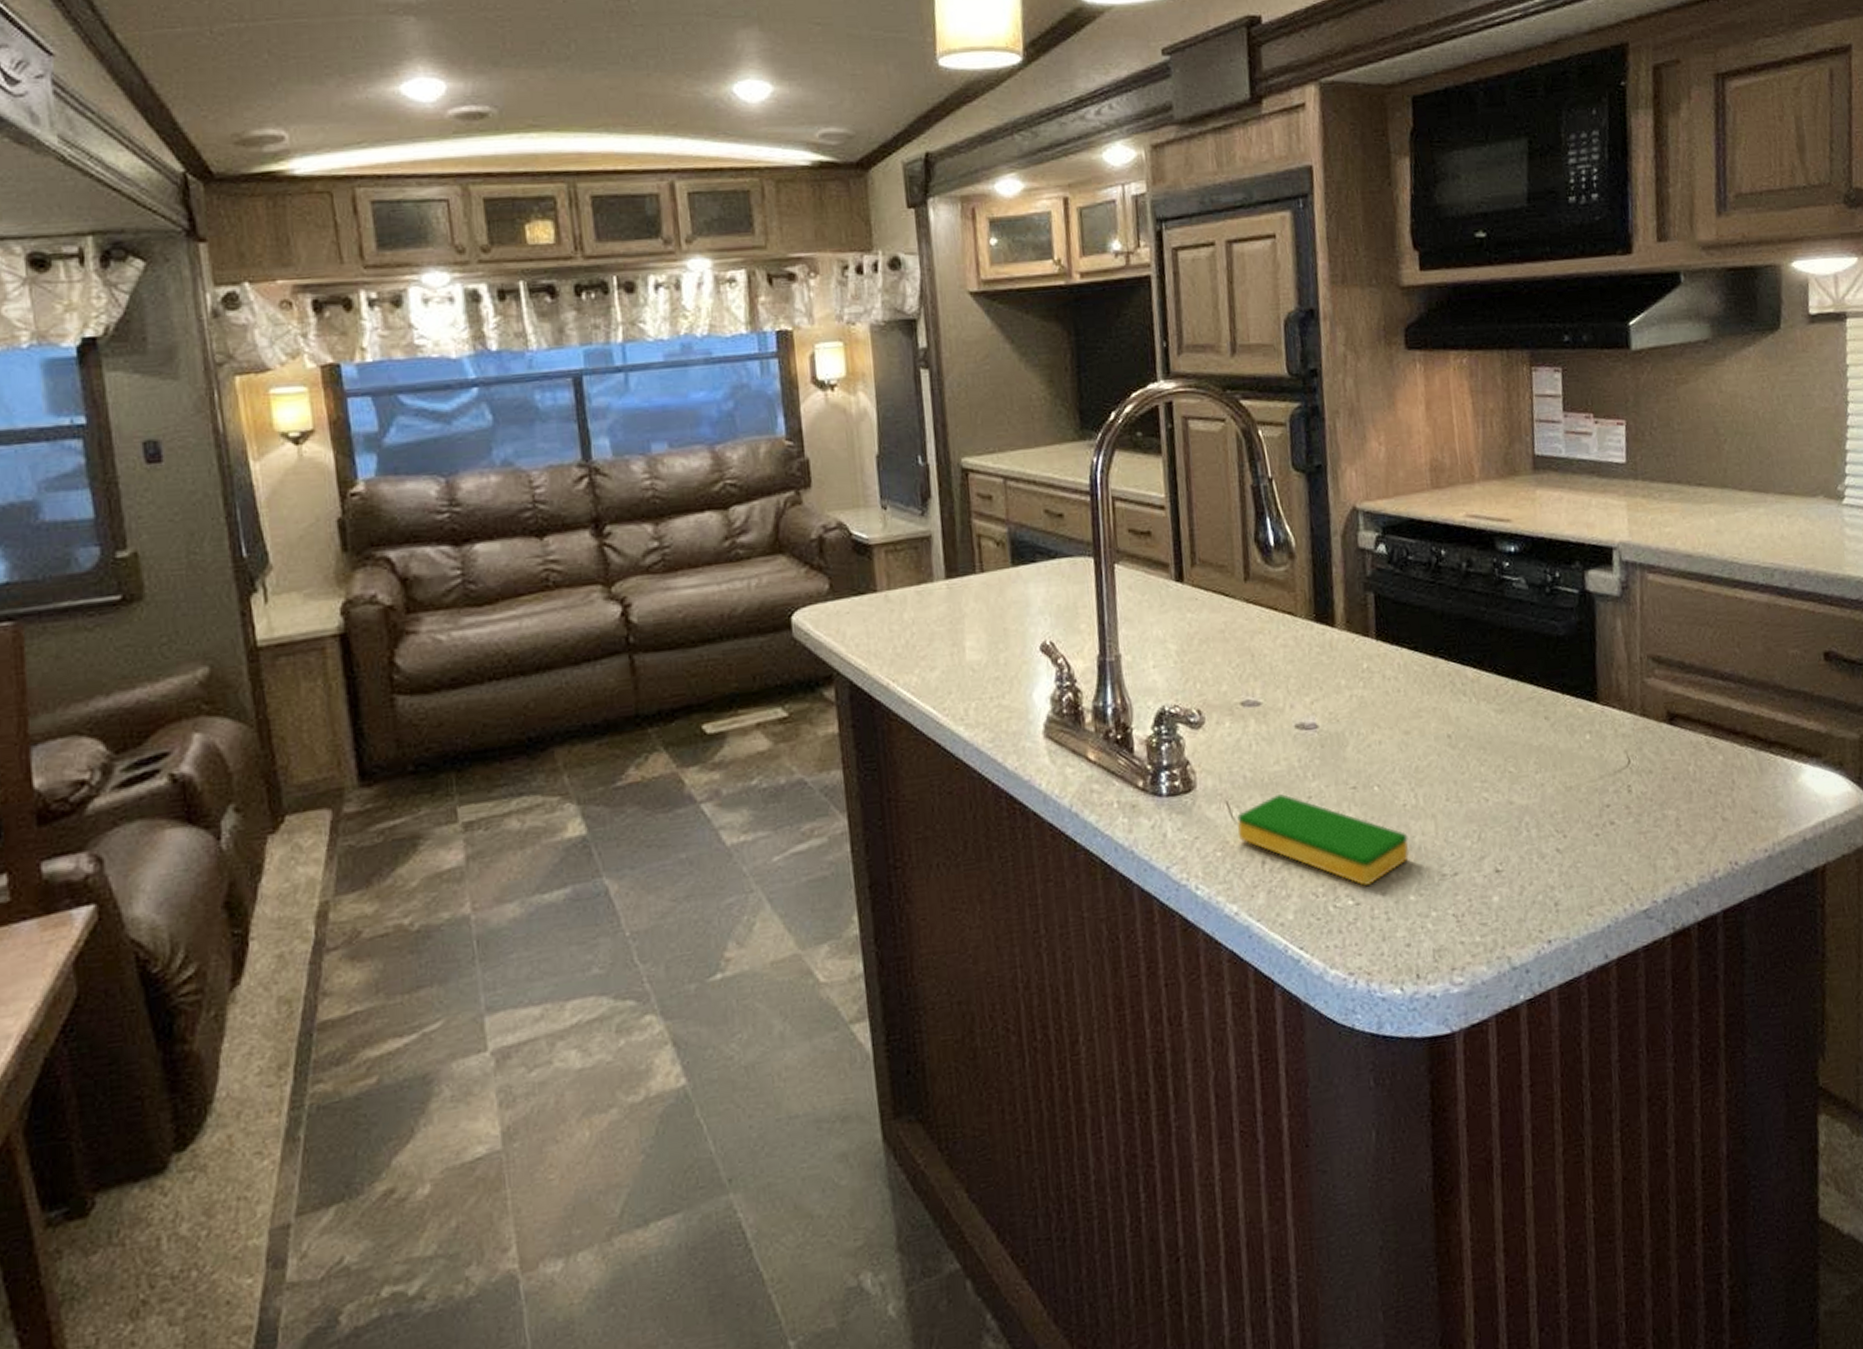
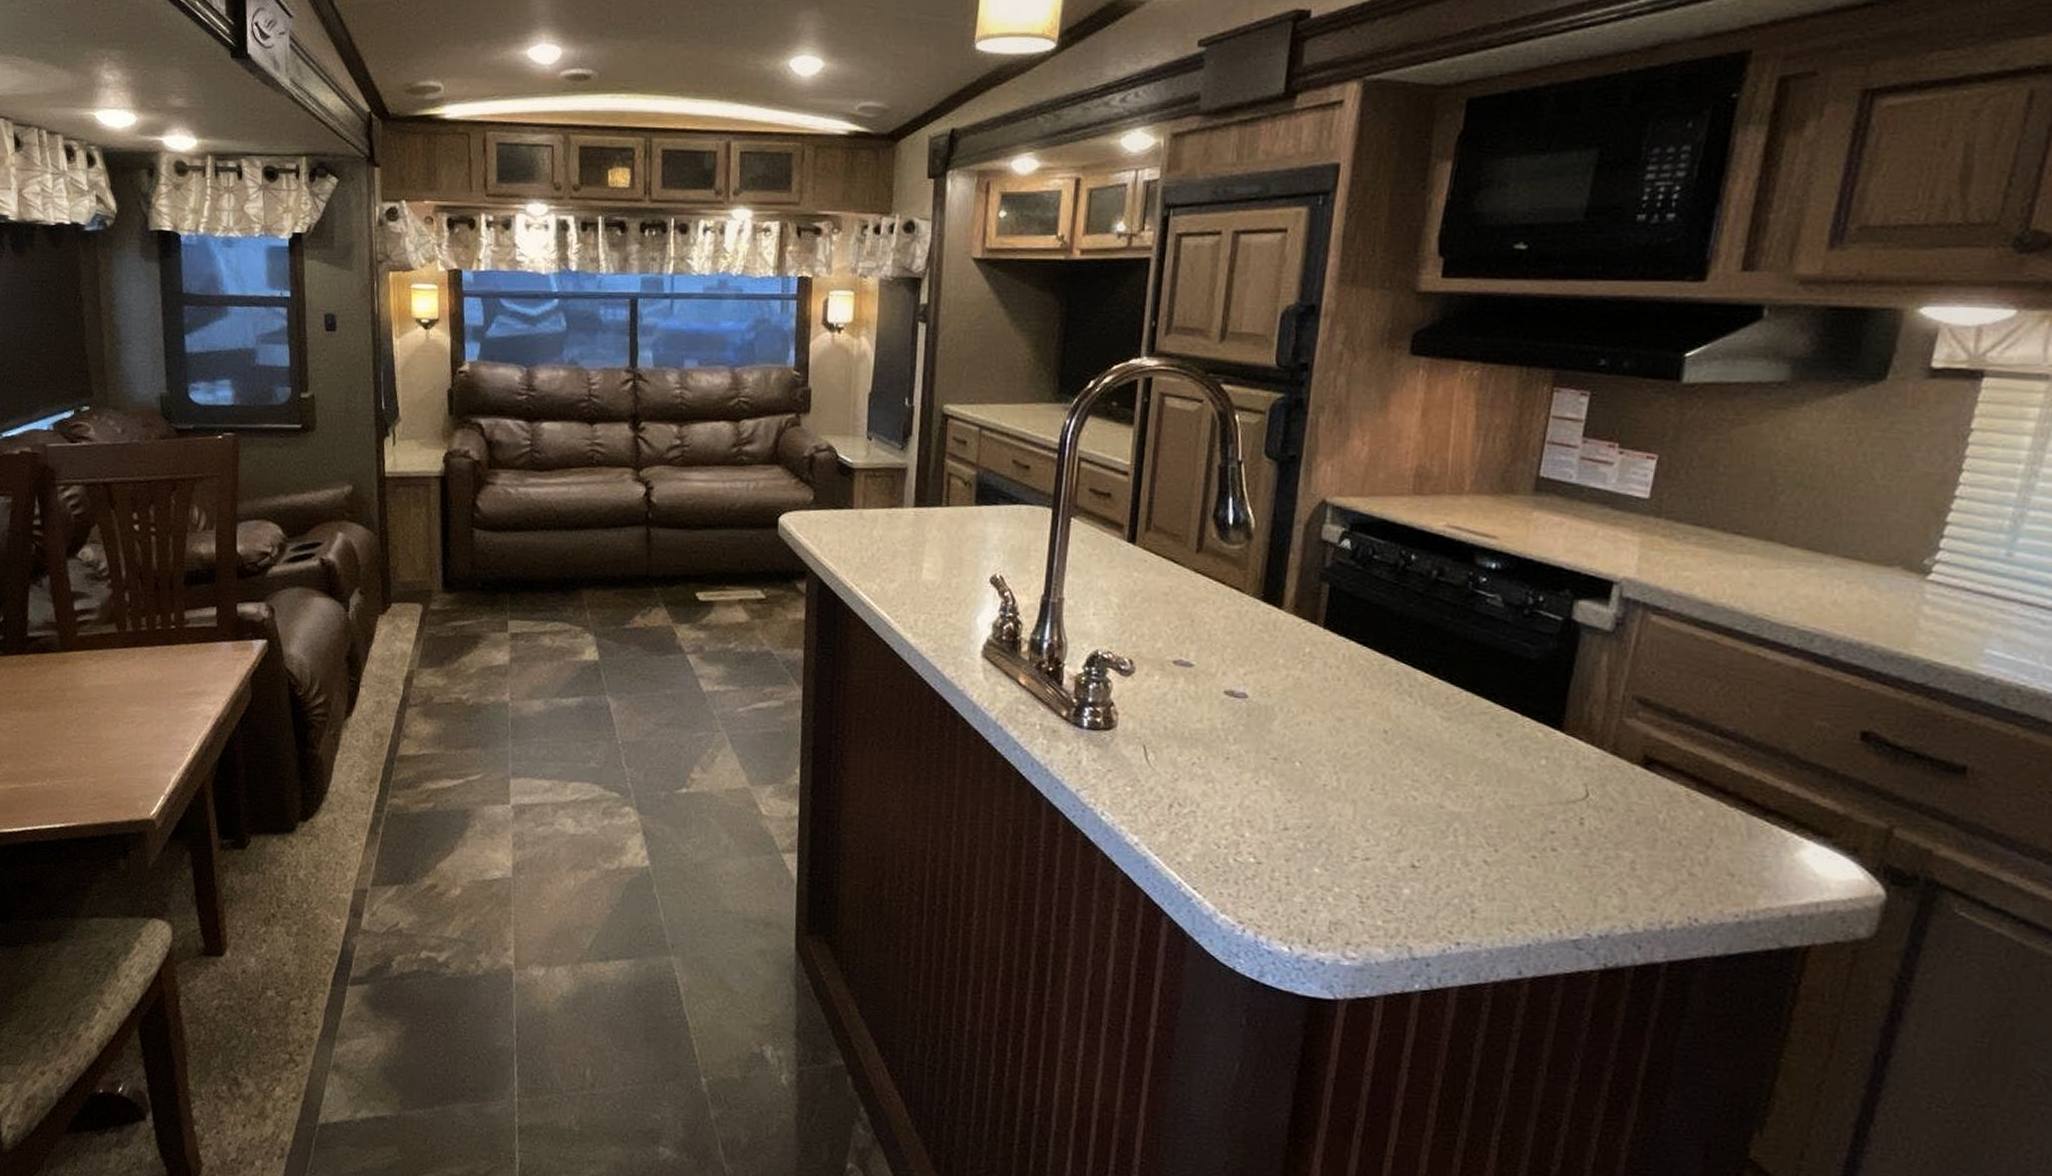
dish sponge: present [1237,794,1410,886] -> none [1150,749,1323,849]

